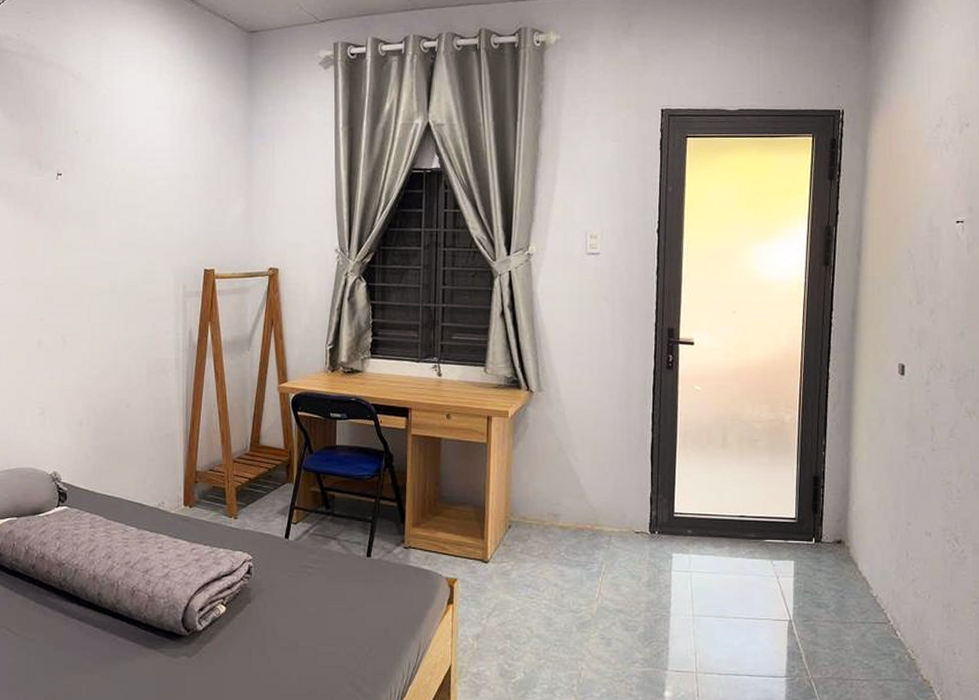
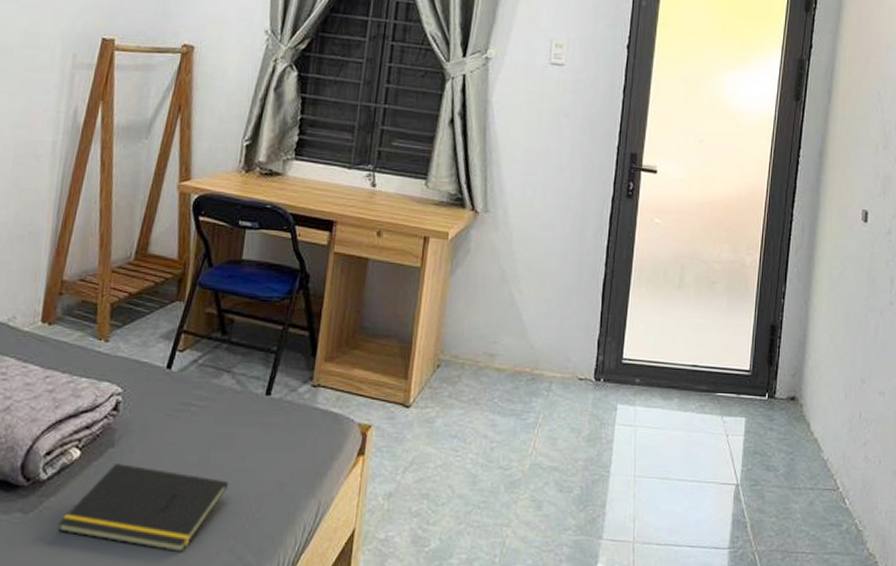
notepad: none [215,616,344,686] -> present [58,464,228,553]

